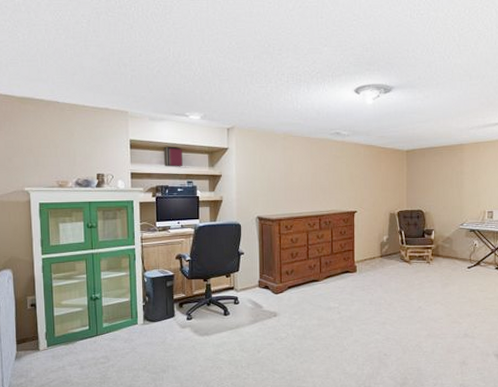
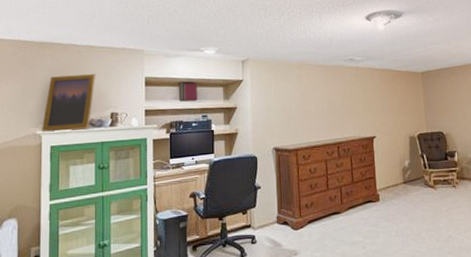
picture frame: none [28,134,80,189] -> present [41,74,96,132]

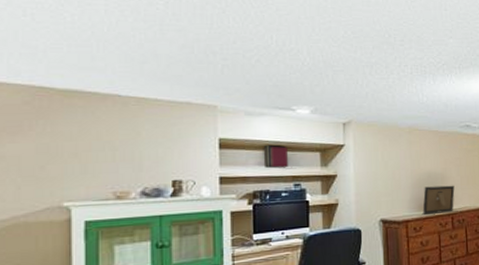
picture frame: present [41,74,96,132] -> none [69,132,150,204]
picture frame: none [311,115,340,145] -> present [422,185,455,216]

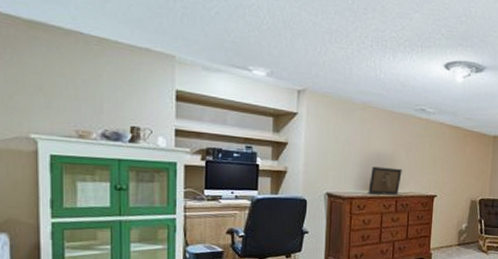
books: present [264,145,288,169] -> none [219,104,242,129]

